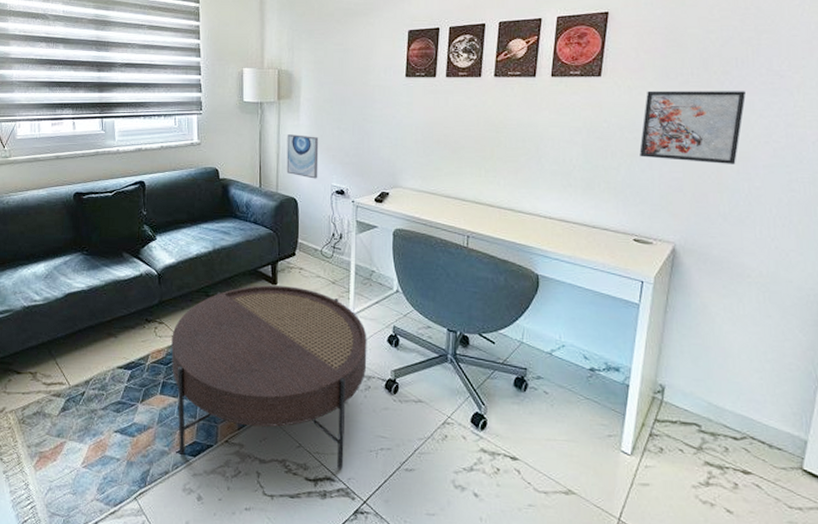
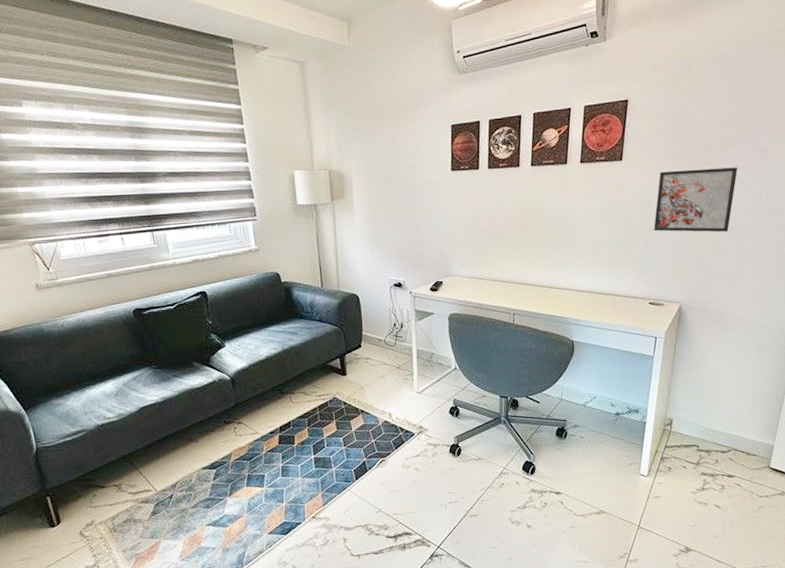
coffee table: present [171,285,367,470] -> none [251,375,433,535]
wall art: present [286,134,319,179] -> none [343,233,377,275]

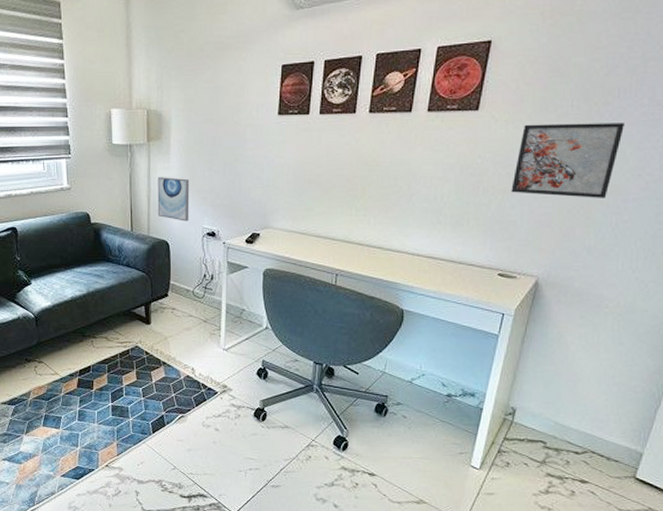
wall art: none [343,233,377,275] -> present [157,177,190,221]

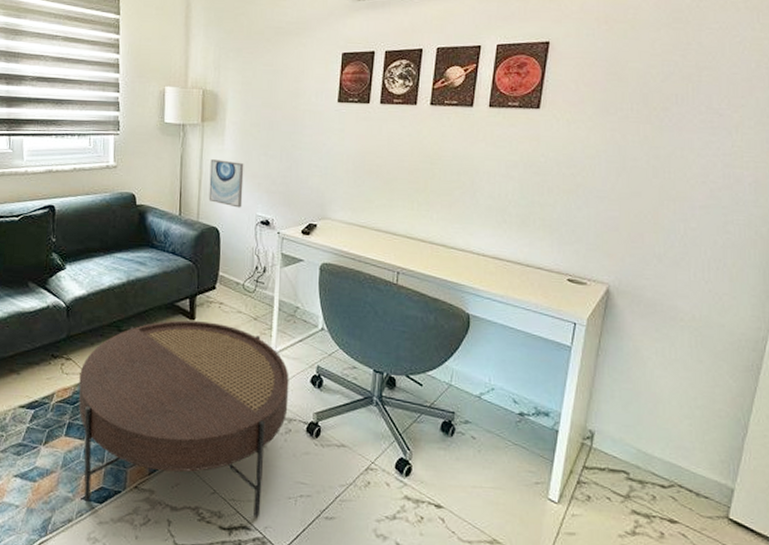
coffee table: none [51,325,237,487] -> present [78,320,289,518]
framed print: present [511,123,624,198] -> none [576,125,684,204]

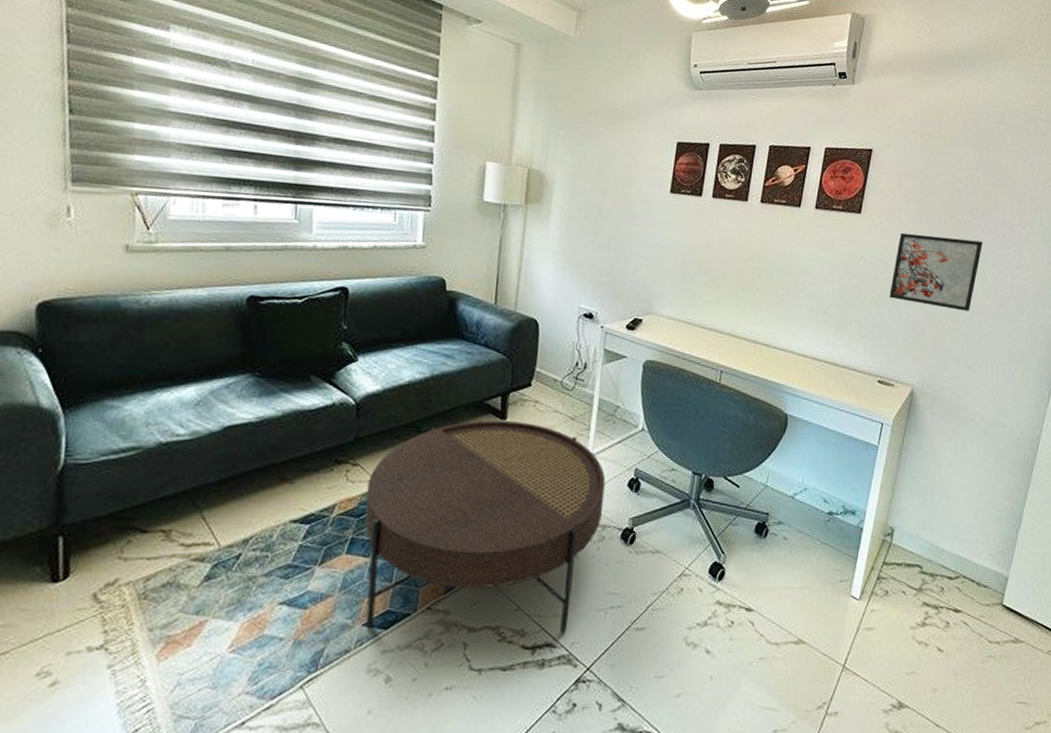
wall art: present [208,159,244,208] -> none [528,245,569,299]
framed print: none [576,125,684,204] -> present [889,232,982,311]

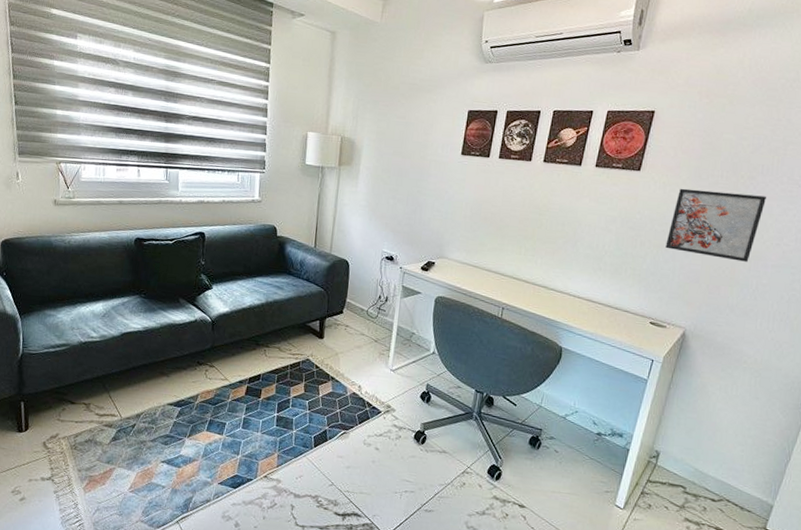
coffee table: present [364,420,606,633] -> none [219,338,402,507]

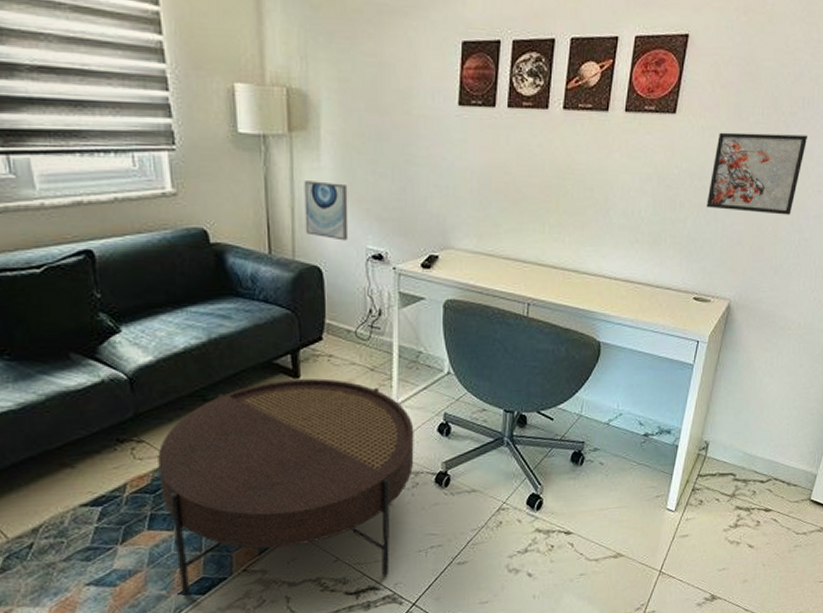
coffee table: none [219,338,402,507] -> present [158,378,414,596]
wall art: none [341,199,374,244] -> present [304,181,349,241]

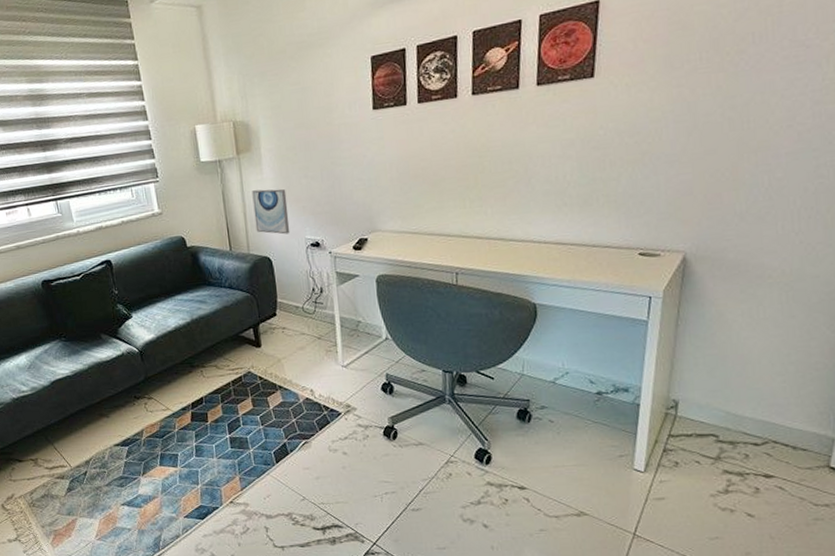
coffee table: present [158,378,414,596] -> none [162,347,363,519]
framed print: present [706,132,807,215] -> none [642,70,765,163]

